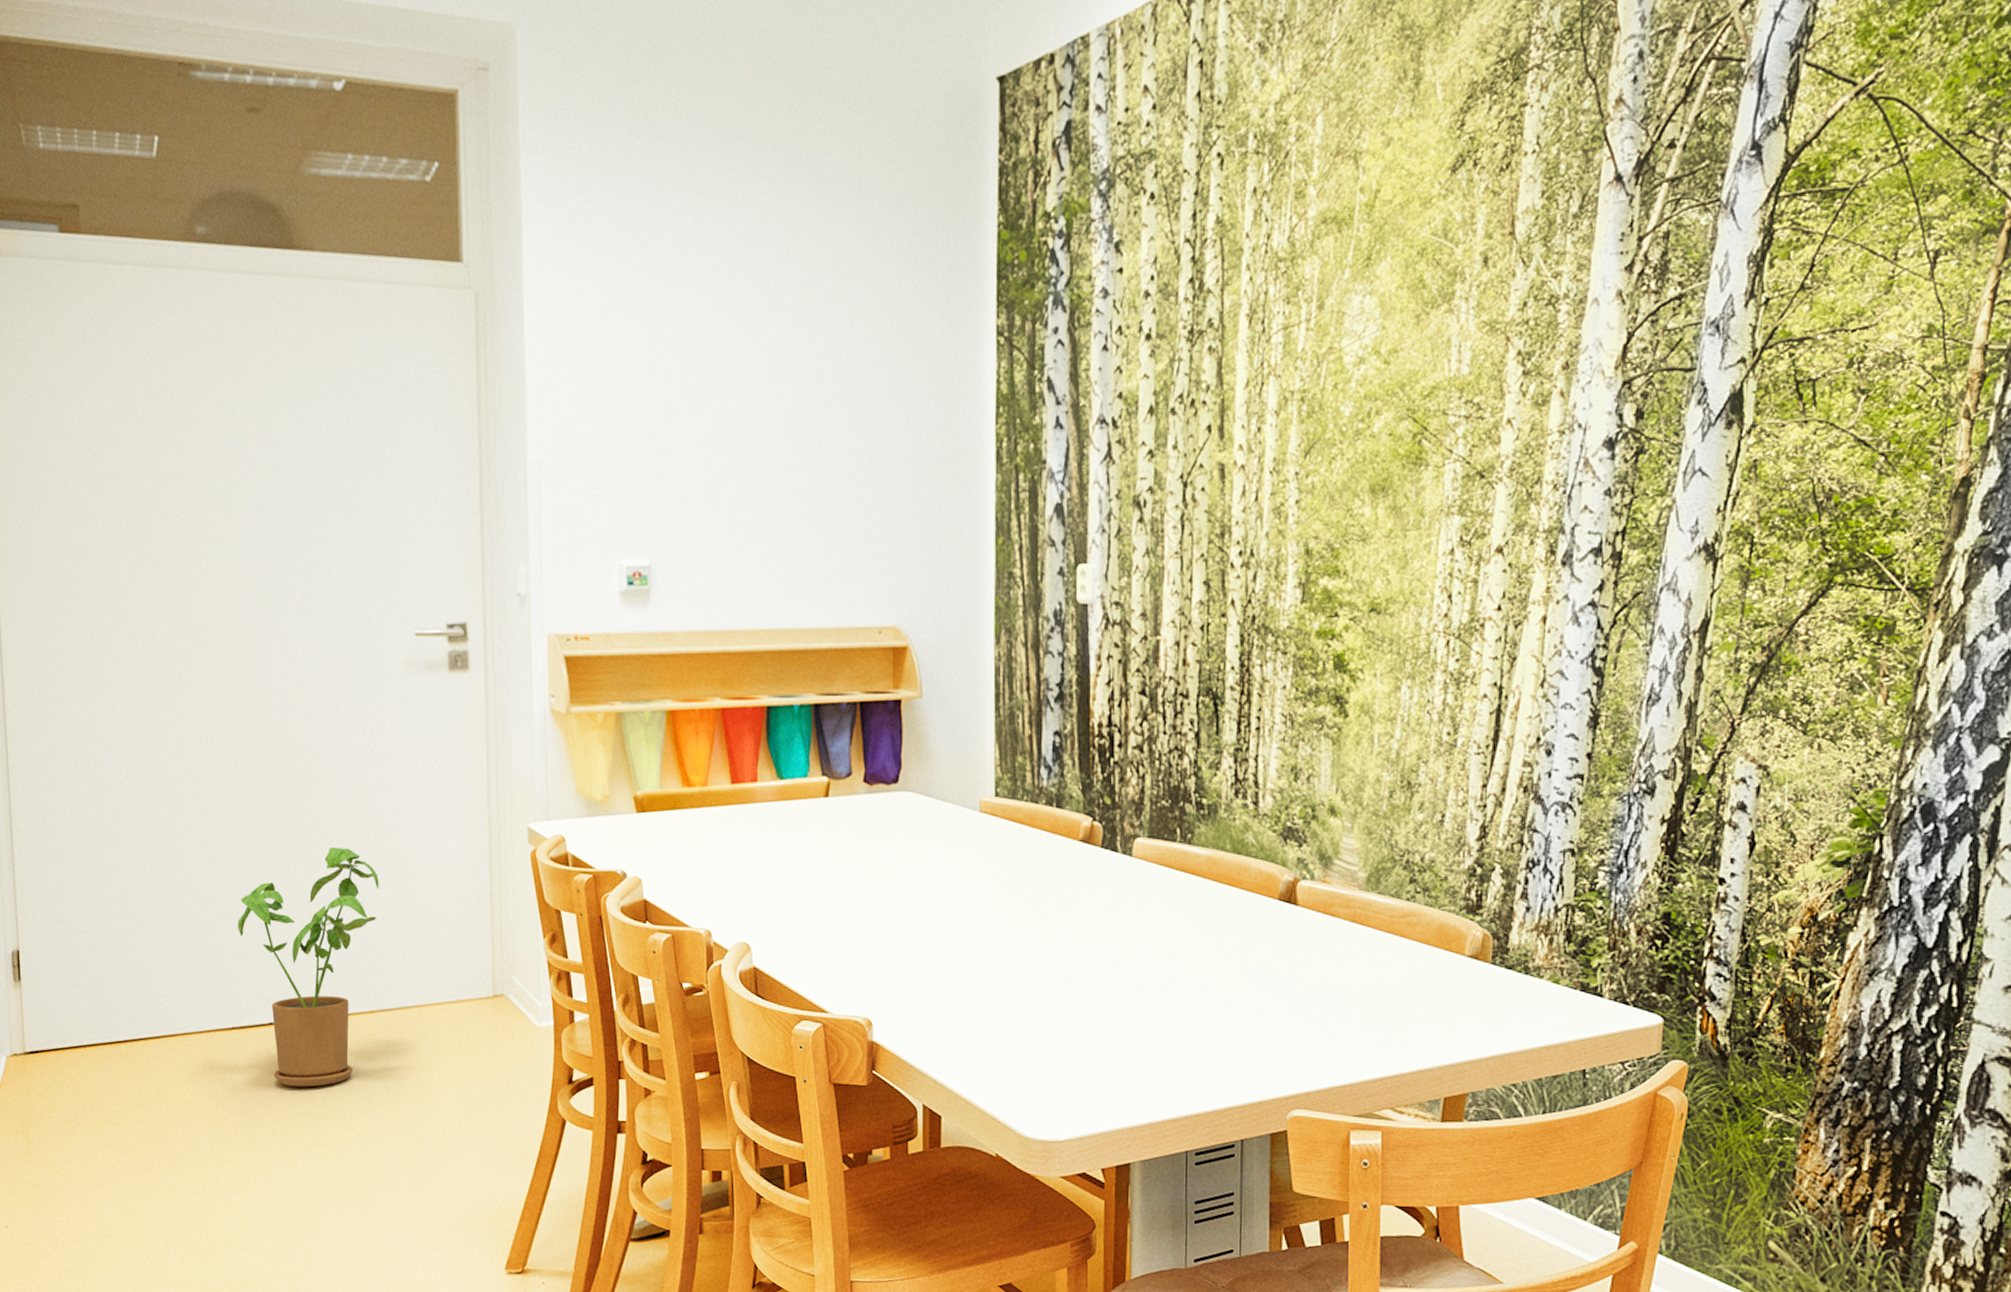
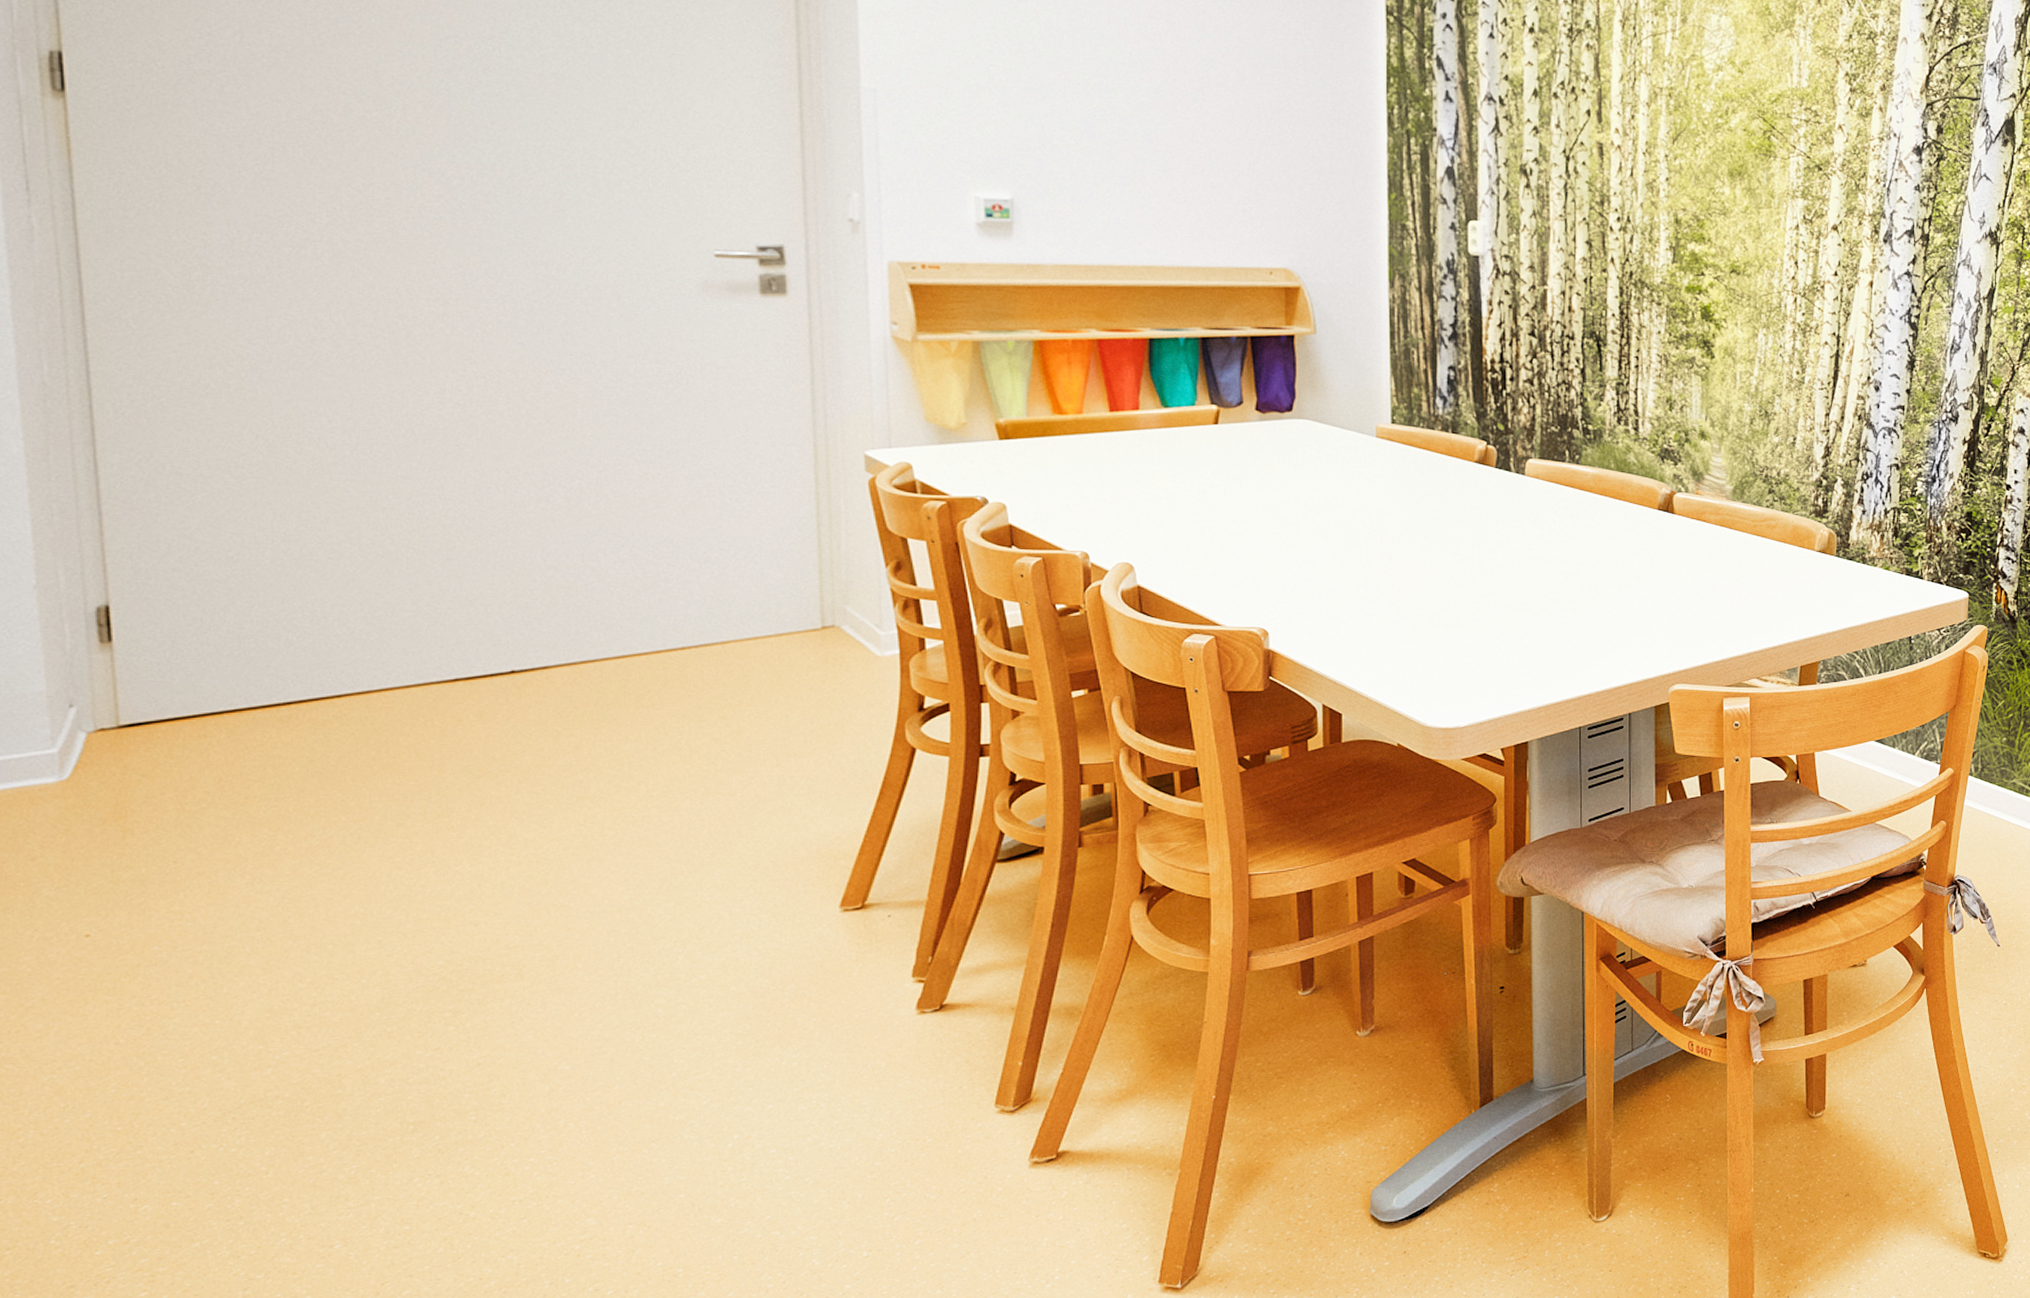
house plant: present [238,847,379,1087] -> none [463,478,667,739]

